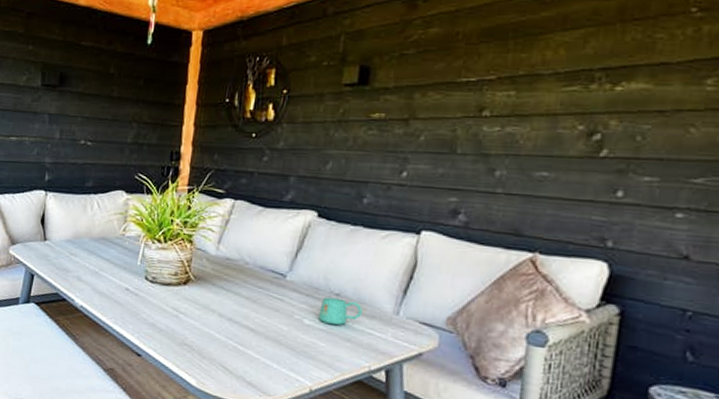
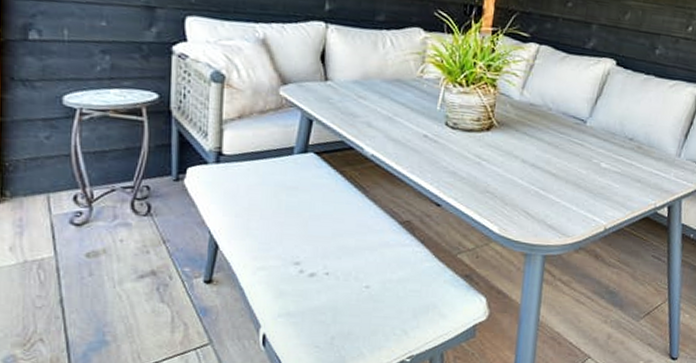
mug: present [318,297,362,326] -> none [614,141,651,168]

